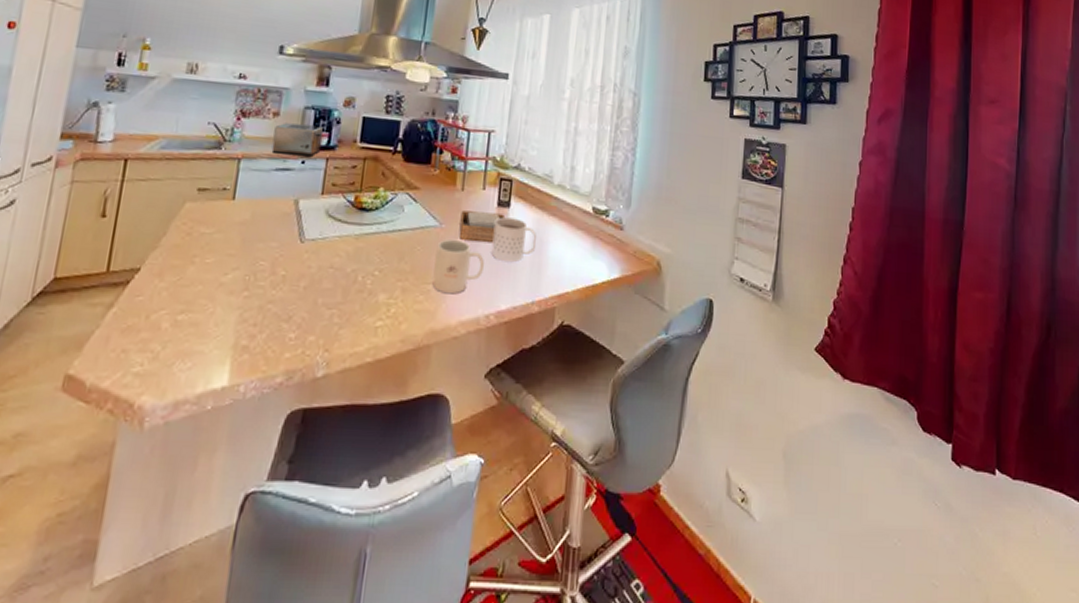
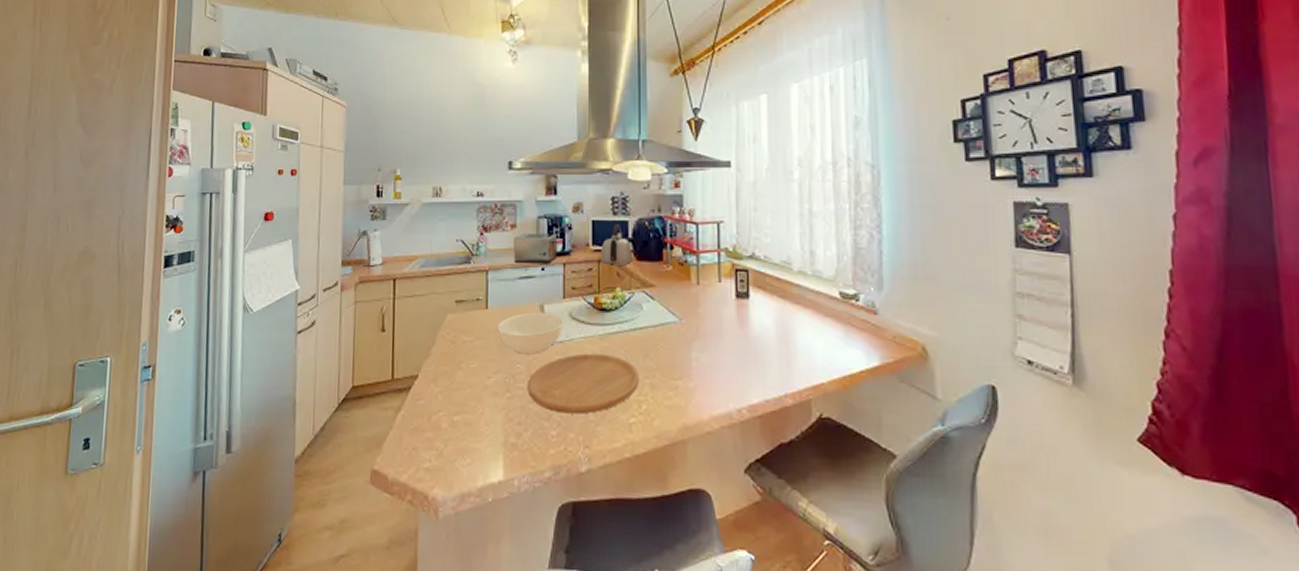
bowl: none [243,206,320,252] -> present [498,312,565,355]
cutting board: none [268,253,392,316] -> present [528,353,638,414]
kettle: none [366,122,401,167] -> present [600,223,633,267]
mug: present [432,238,485,294] -> none [679,334,731,390]
napkin holder: present [459,210,506,243] -> none [699,305,746,336]
mug: present [491,217,536,263] -> none [735,309,781,355]

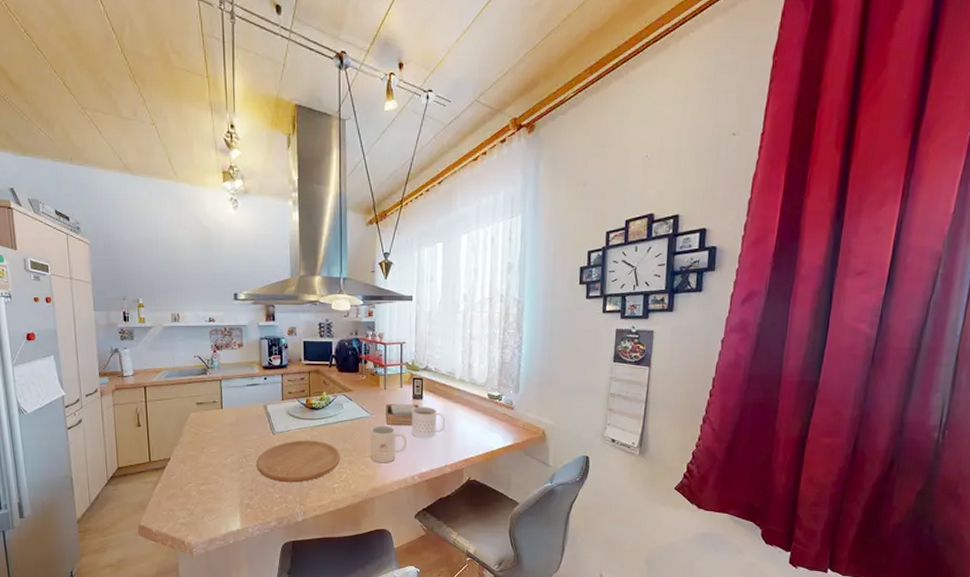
bowl: present [498,312,565,355] -> none [231,411,284,442]
toaster: present [514,234,558,264] -> none [241,351,277,375]
kettle: present [600,223,633,267] -> none [310,344,336,377]
mug: none [679,334,731,390] -> present [370,425,408,463]
napkin holder: none [699,305,746,336] -> present [386,404,420,426]
mug: none [735,309,781,355] -> present [411,407,445,439]

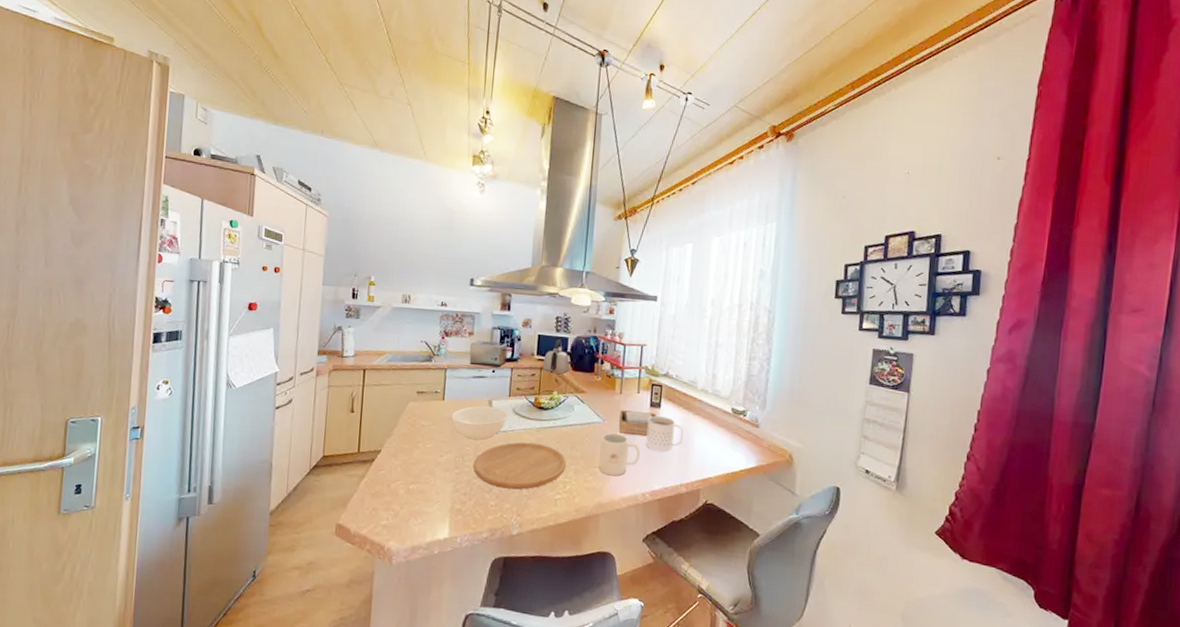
bowl: none [231,411,284,442] -> present [451,405,509,440]
toaster: none [241,351,277,375] -> present [469,340,508,368]
kettle: none [310,344,336,377] -> present [542,339,570,375]

